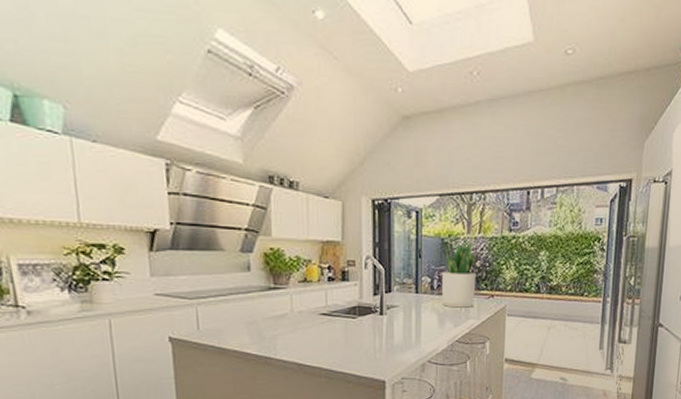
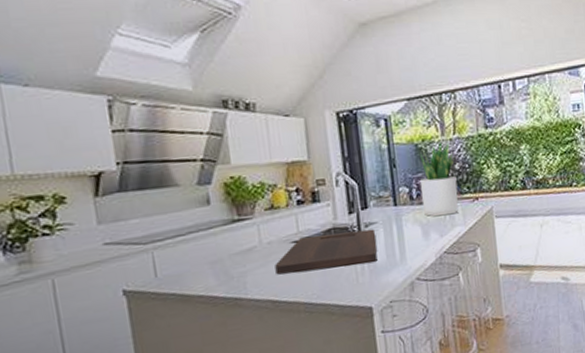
cutting board: none [303,310,396,342] -> present [275,229,378,275]

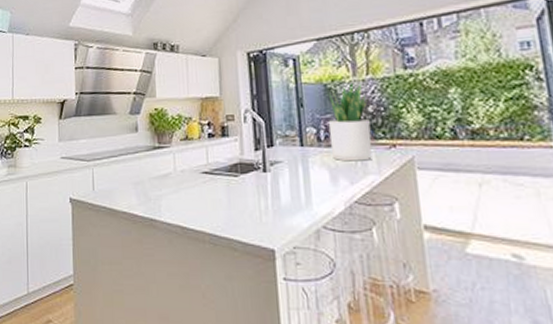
cutting board: present [275,229,378,275] -> none [186,168,282,203]

